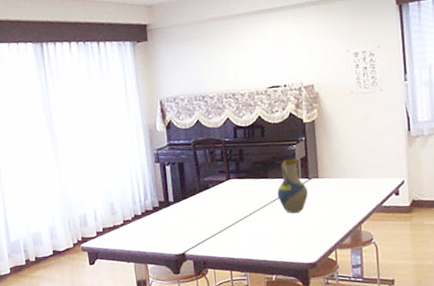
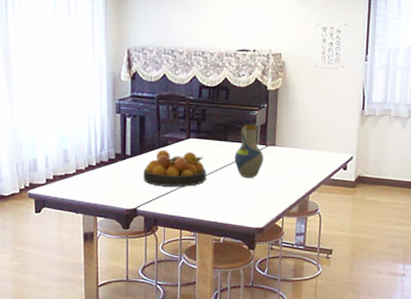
fruit bowl: none [188,193,251,229] -> present [143,150,206,186]

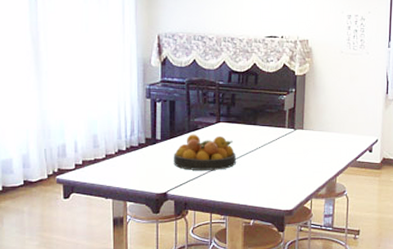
vase: present [234,124,264,178] -> none [264,108,292,161]

